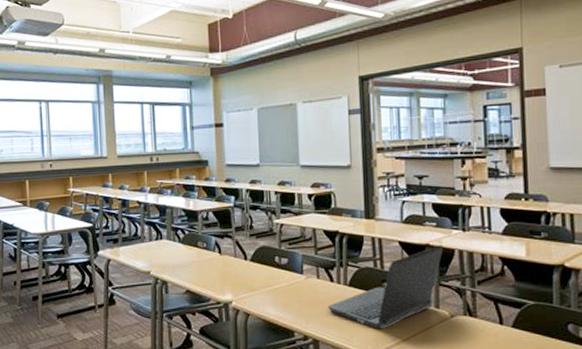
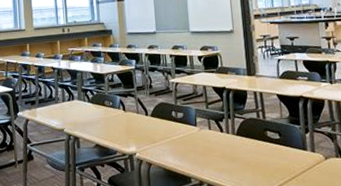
laptop computer: present [327,245,444,330] -> none [219,96,315,173]

